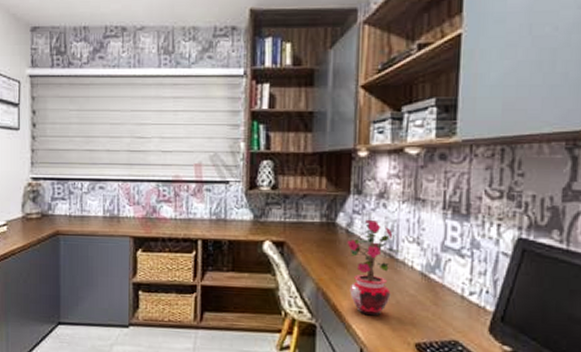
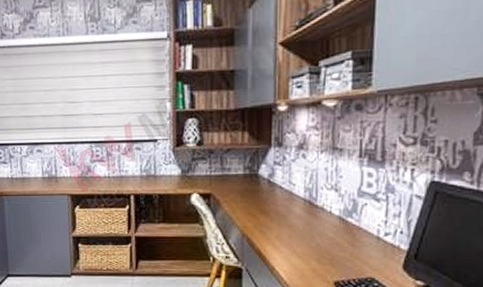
potted plant: present [347,218,403,316] -> none [269,168,322,258]

